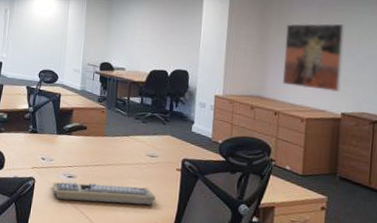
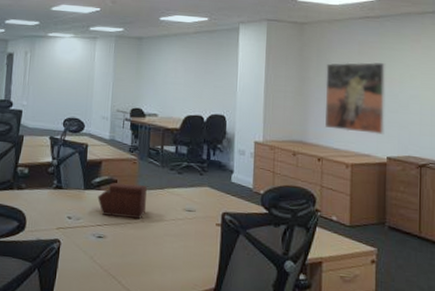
keyboard: present [52,181,156,205] -> none [80,242,195,266]
sewing box: none [69,129,114,162] -> present [97,183,147,219]

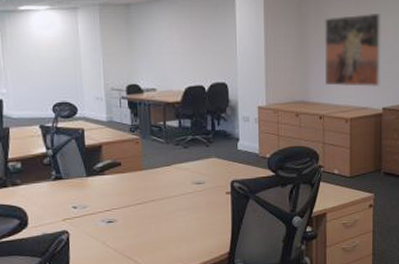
sewing box: present [97,183,147,219] -> none [102,164,155,201]

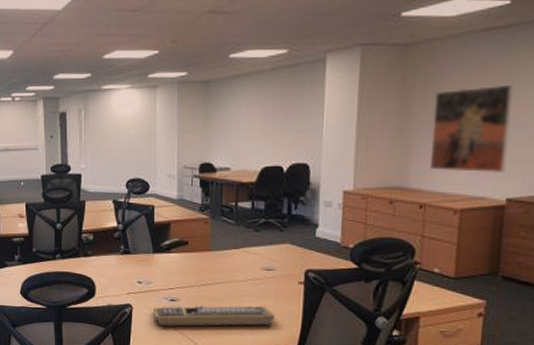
keyboard: none [90,218,207,250] -> present [152,305,275,327]

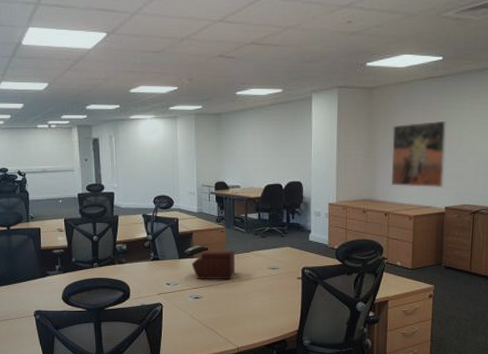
keyboard: present [152,305,275,327] -> none [180,299,280,321]
sewing box: none [168,245,221,280] -> present [191,251,236,280]

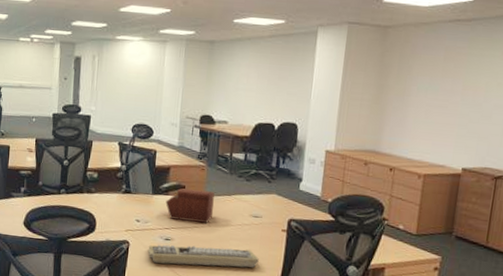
keyboard: none [180,299,280,321] -> present [148,244,259,268]
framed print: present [391,120,447,188] -> none [401,69,473,146]

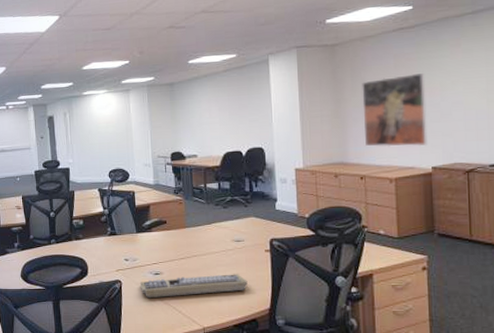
sewing box: present [165,188,215,223] -> none [150,223,197,255]
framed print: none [401,69,473,146] -> present [362,72,428,147]

